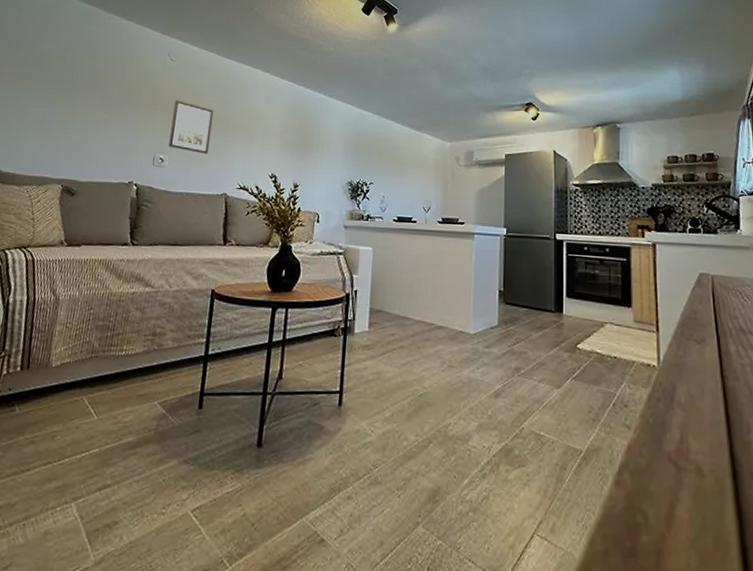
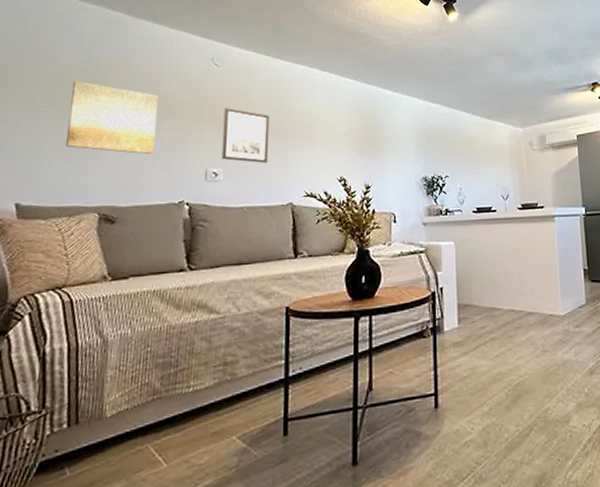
wall art: none [41,65,121,137] -> present [66,80,159,155]

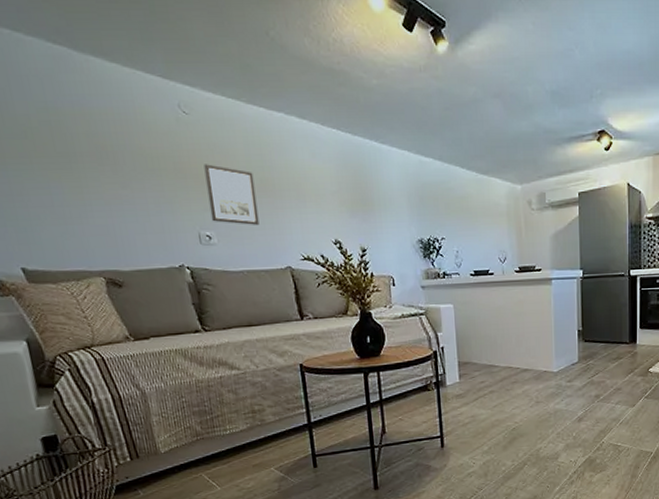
wall art: present [66,80,159,155] -> none [36,133,142,217]

